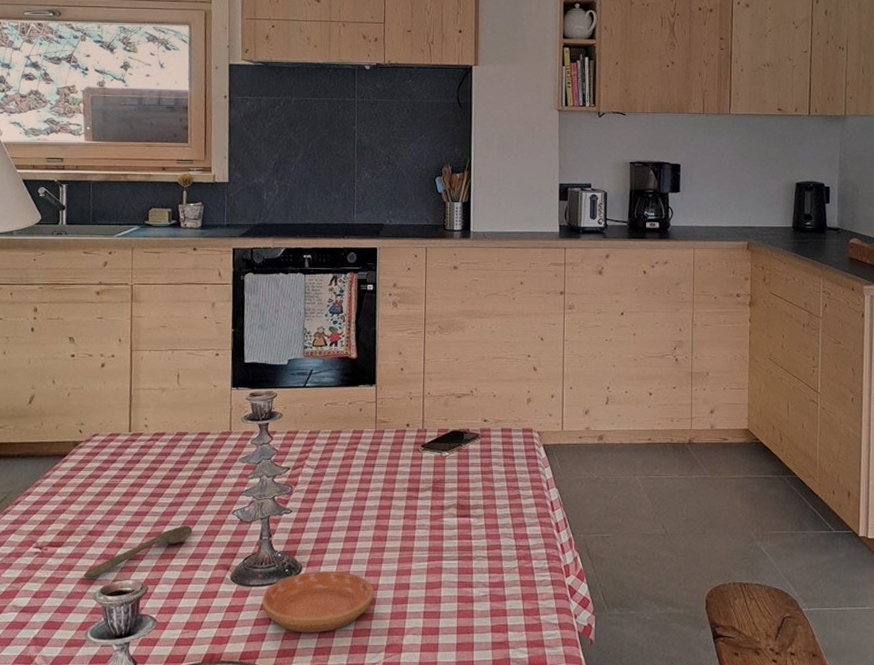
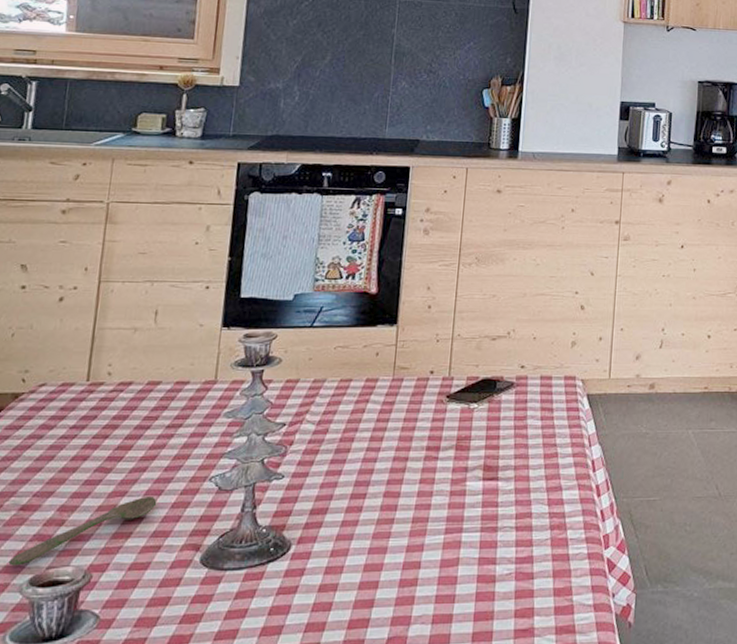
saucer: present [262,570,375,633] -> none [237,548,378,627]

